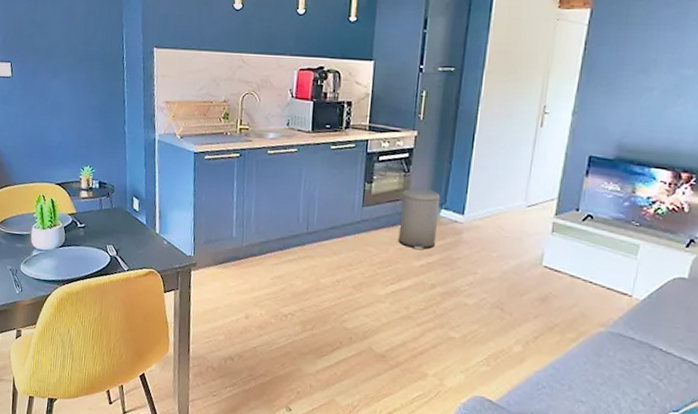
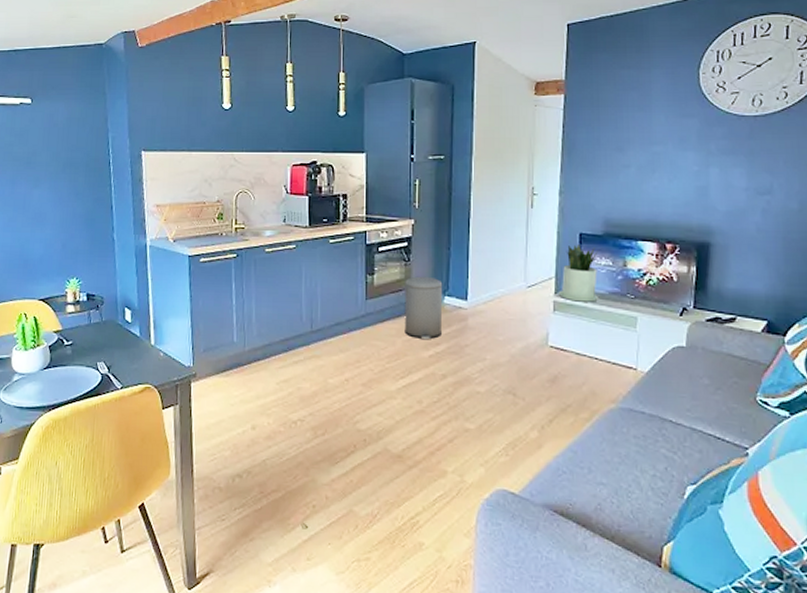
planter: none [558,167,607,227] -> present [558,244,598,302]

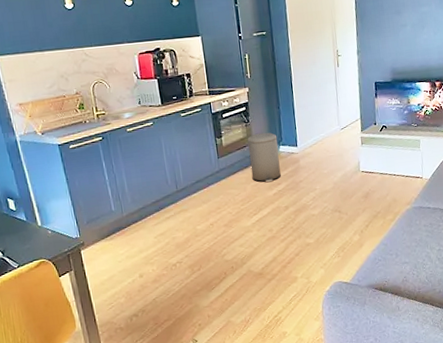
planter: present [558,244,598,302] -> none [363,91,392,135]

